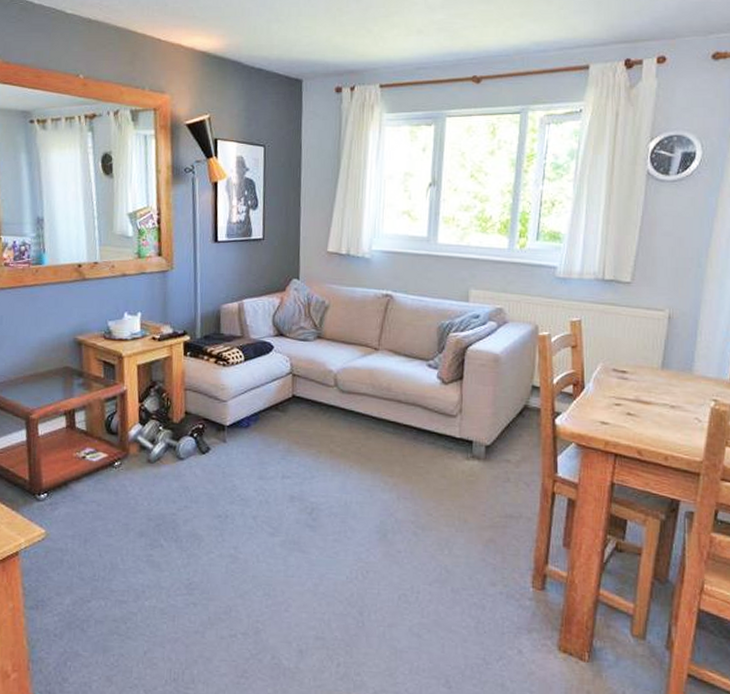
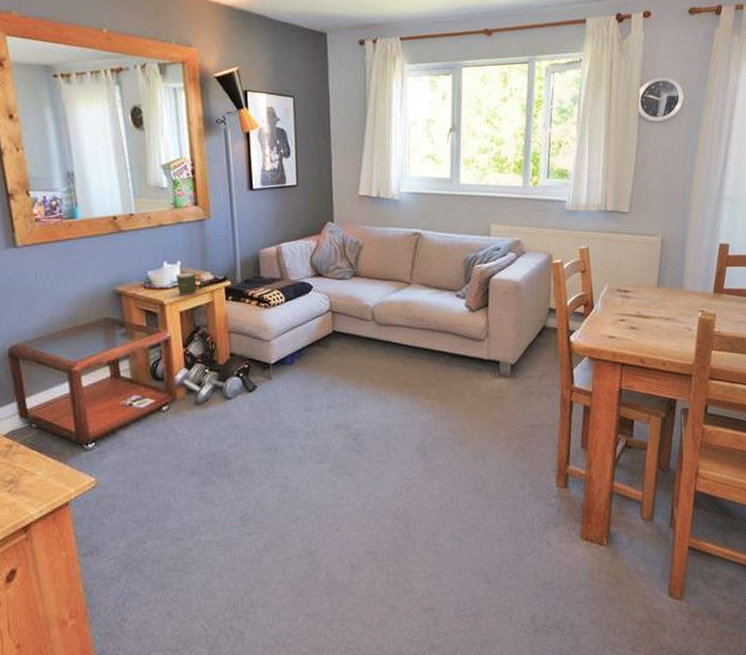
mug: none [135,324,162,348] -> present [176,272,203,295]

